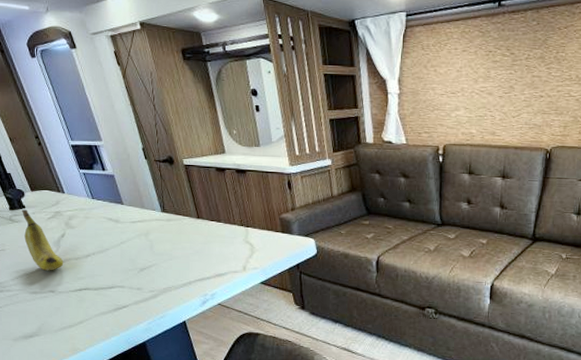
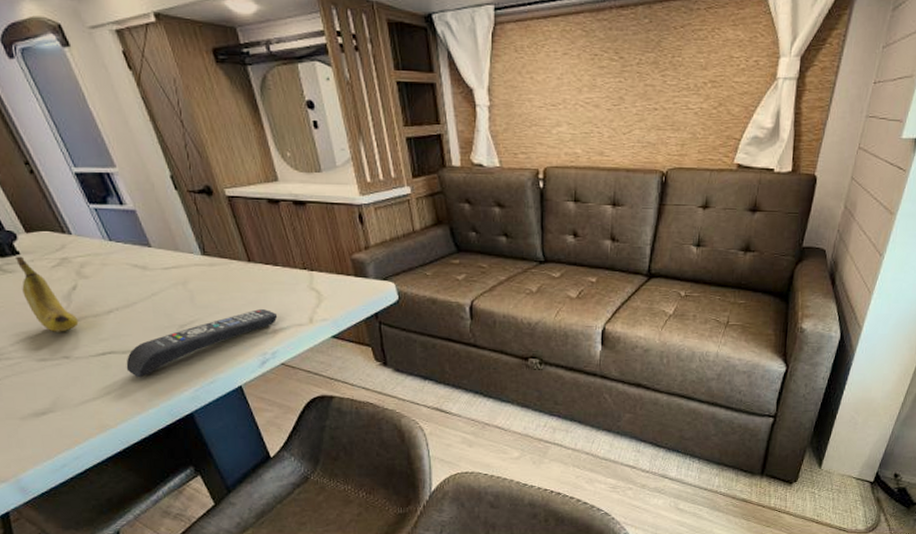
remote control: none [97,257,218,311] -> present [126,308,278,378]

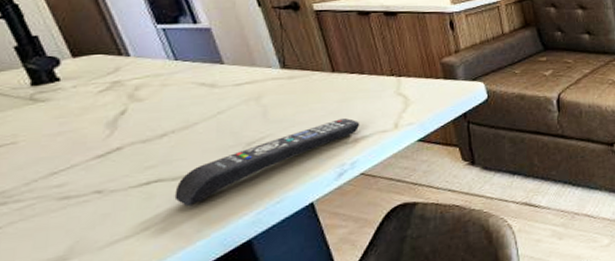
fruit: present [16,256,79,332] -> none [53,83,122,164]

